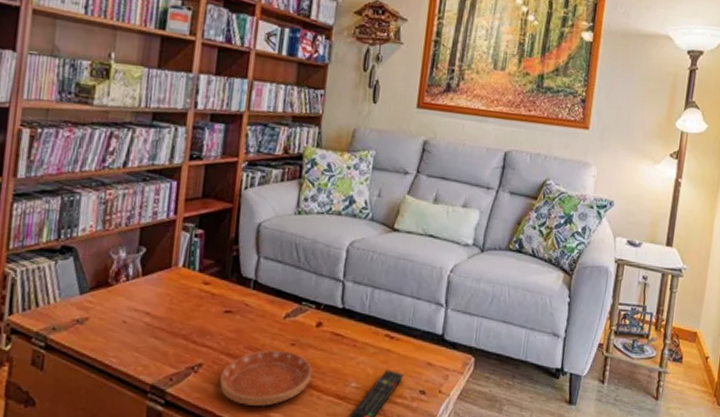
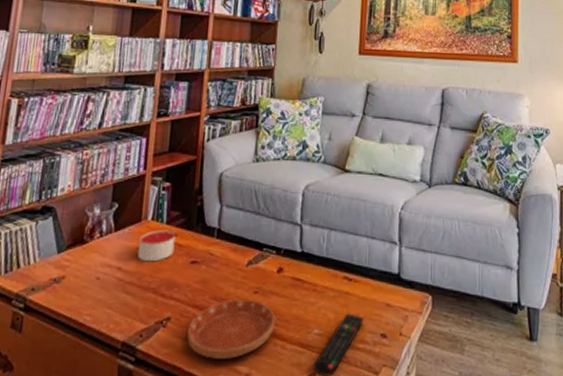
candle: none [167,277,209,309] -> present [138,230,176,262]

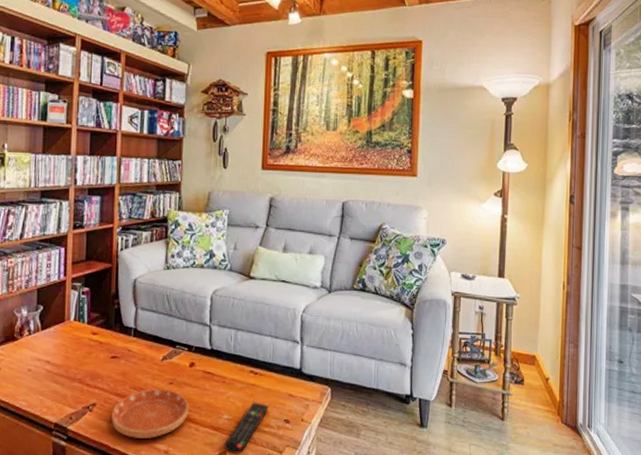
candle: present [138,230,176,262] -> none [63,329,96,357]

